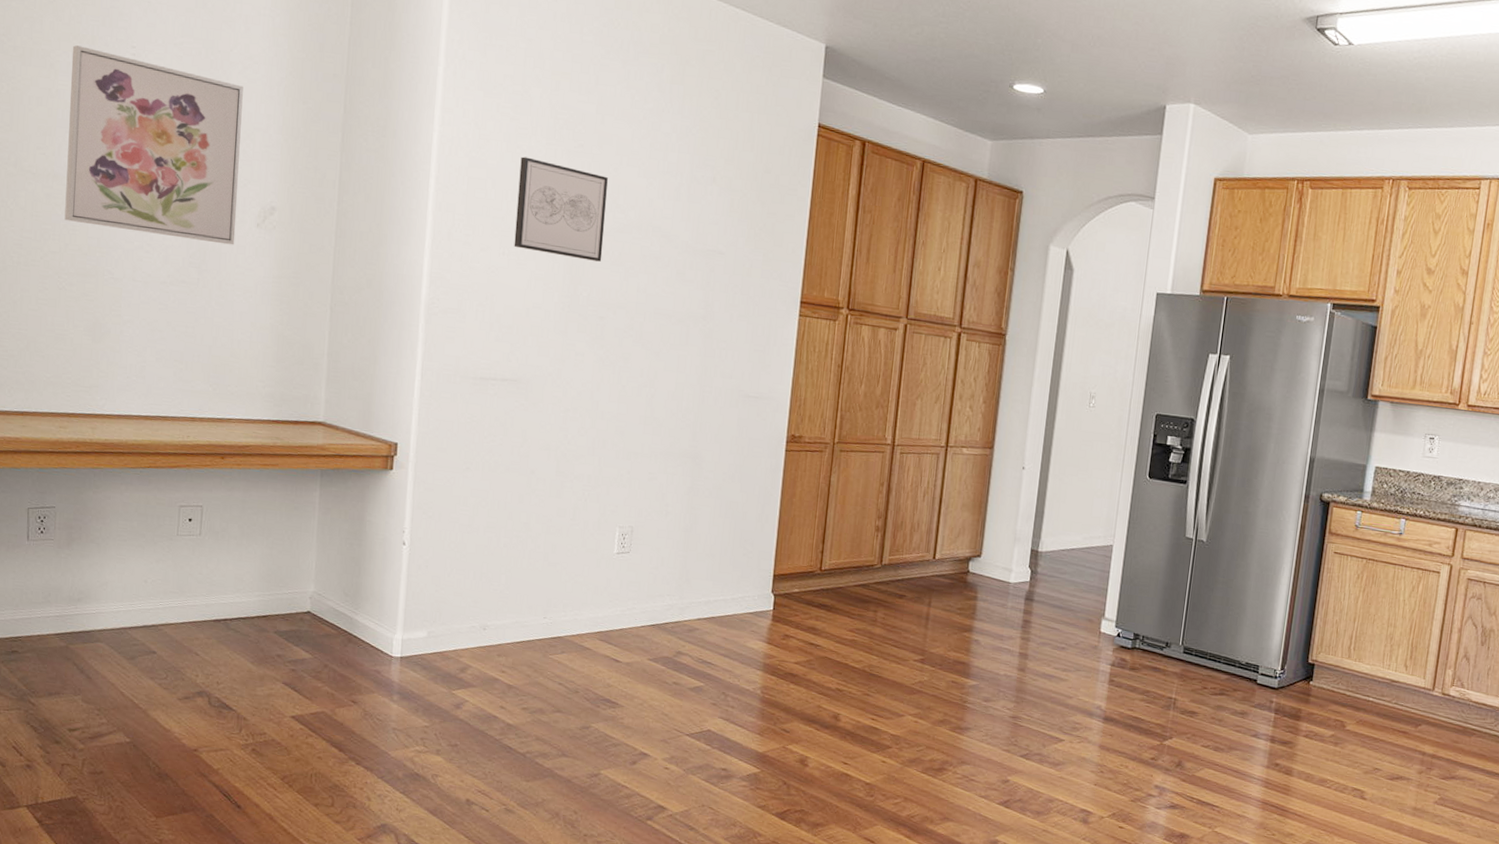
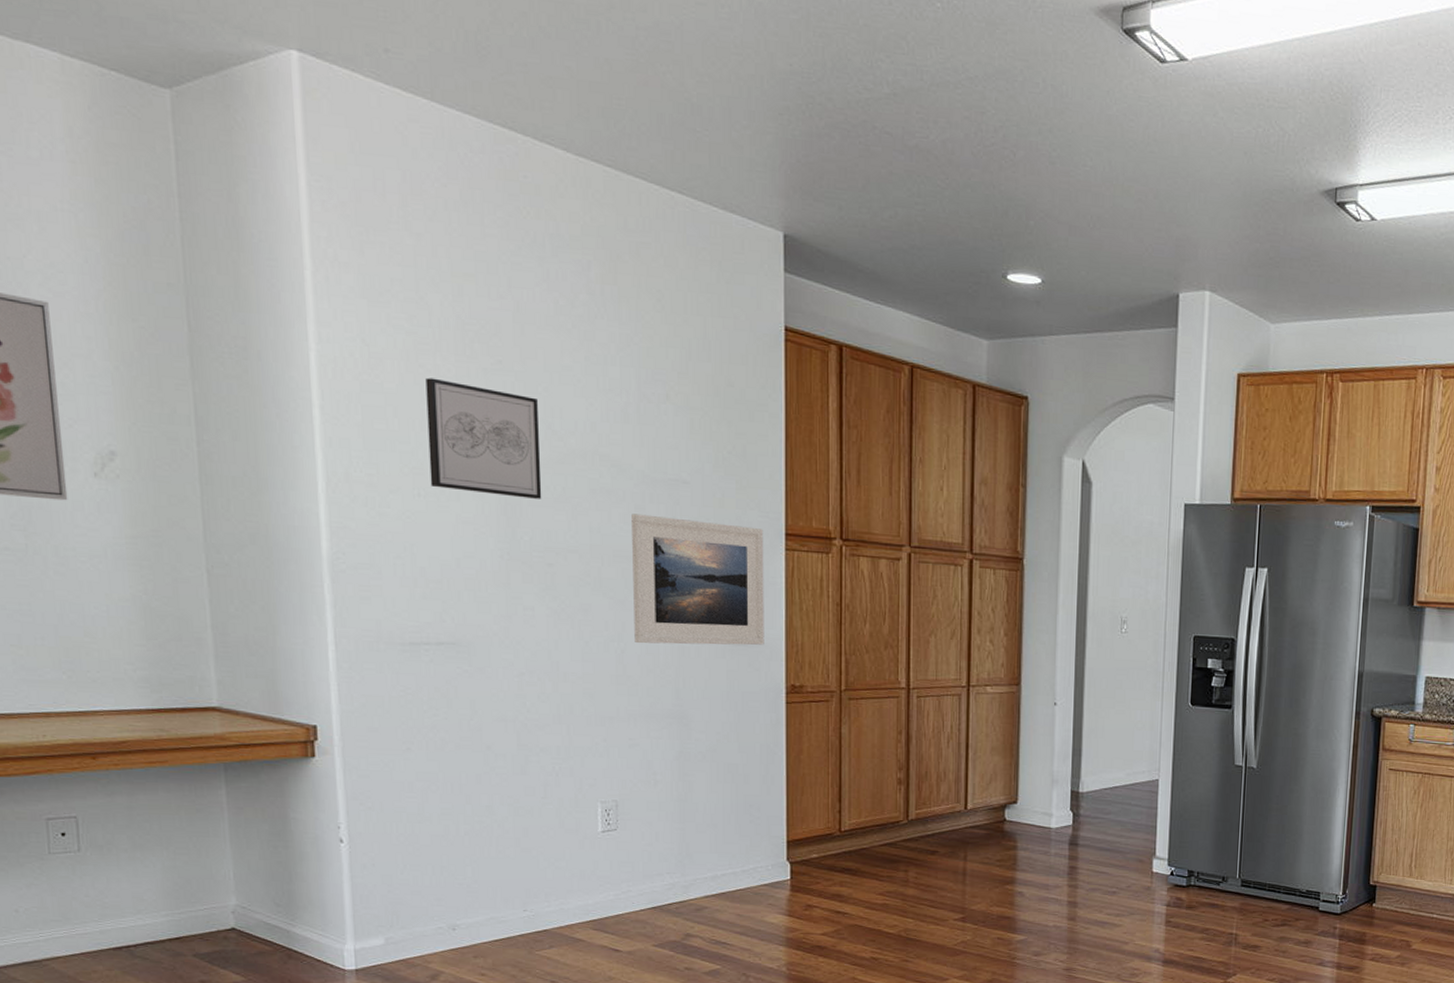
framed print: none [663,278,782,398] -> present [632,513,764,646]

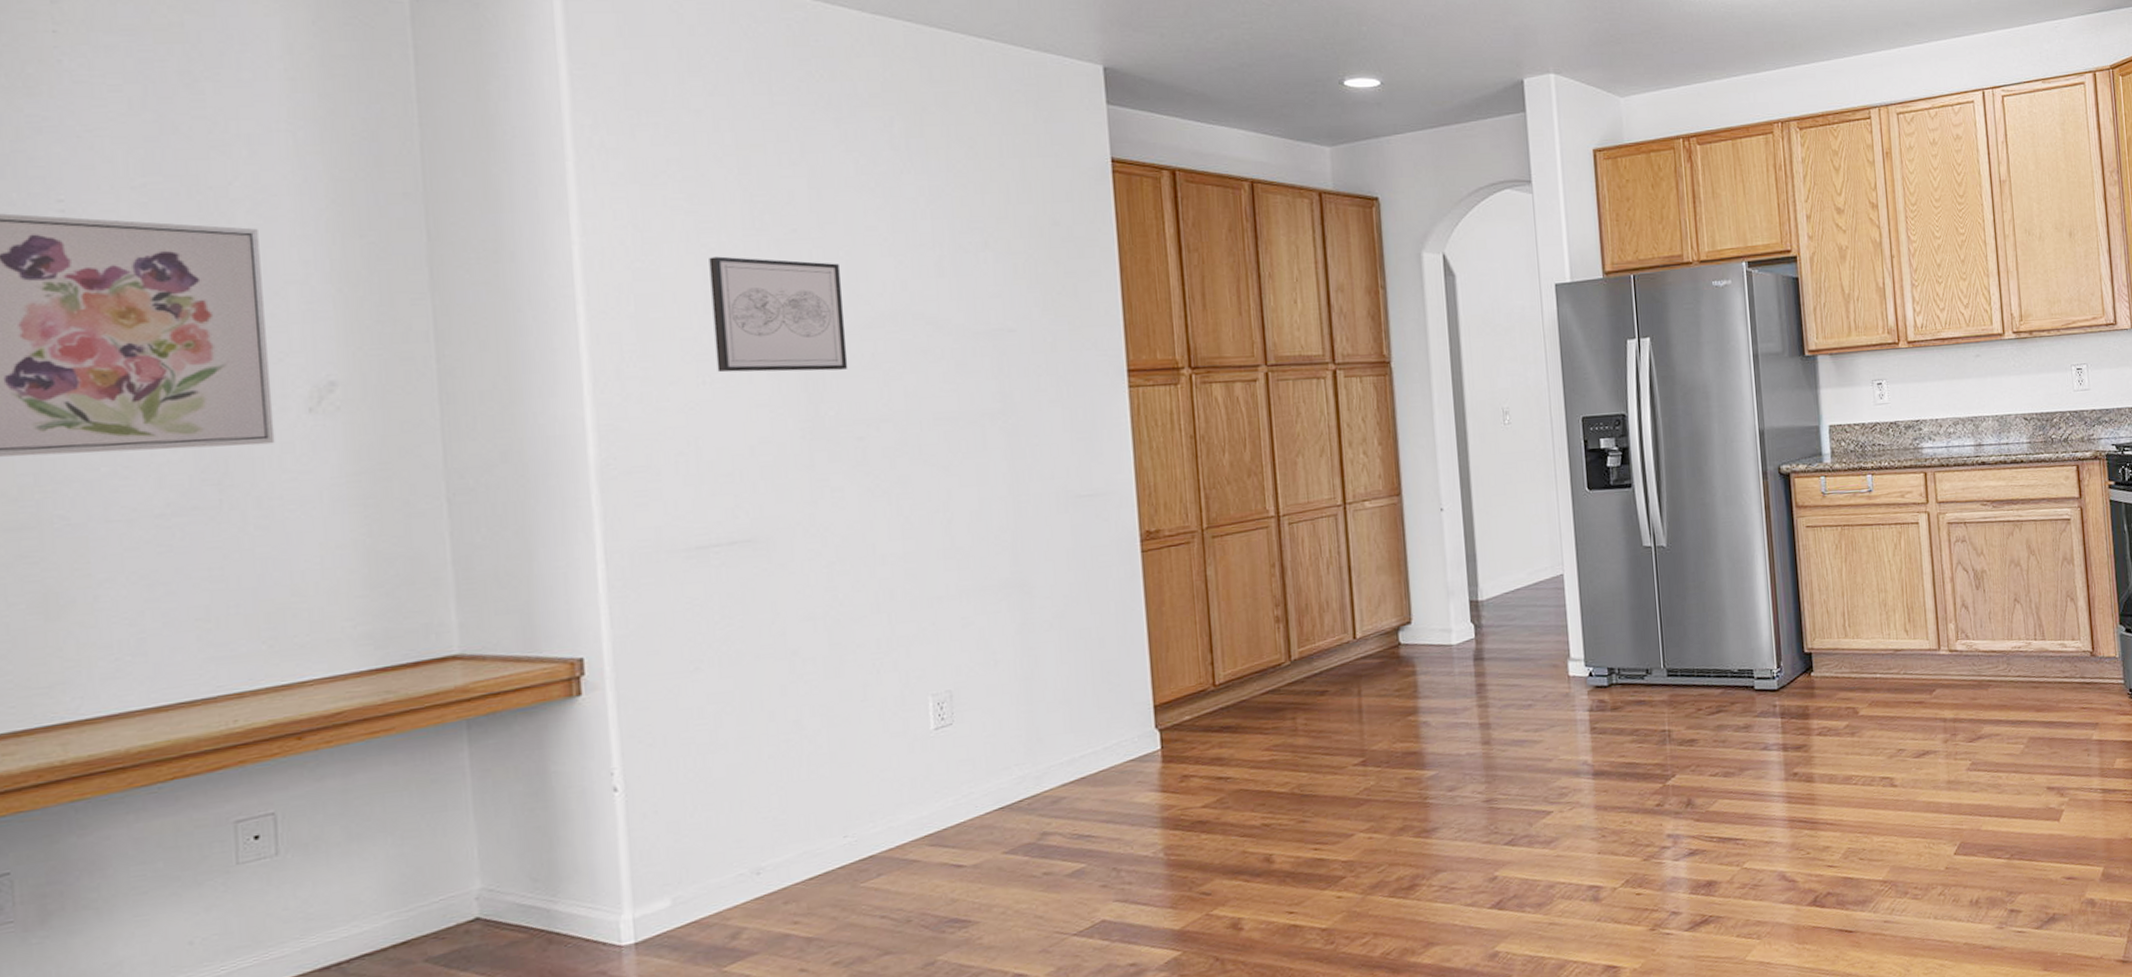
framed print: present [632,513,764,646] -> none [952,368,1112,511]

